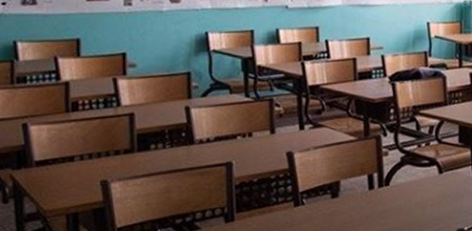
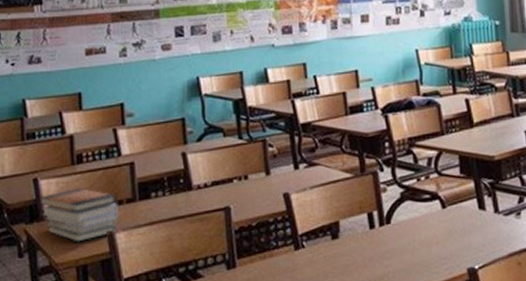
book stack: none [27,136,115,190] -> present [38,188,118,242]

